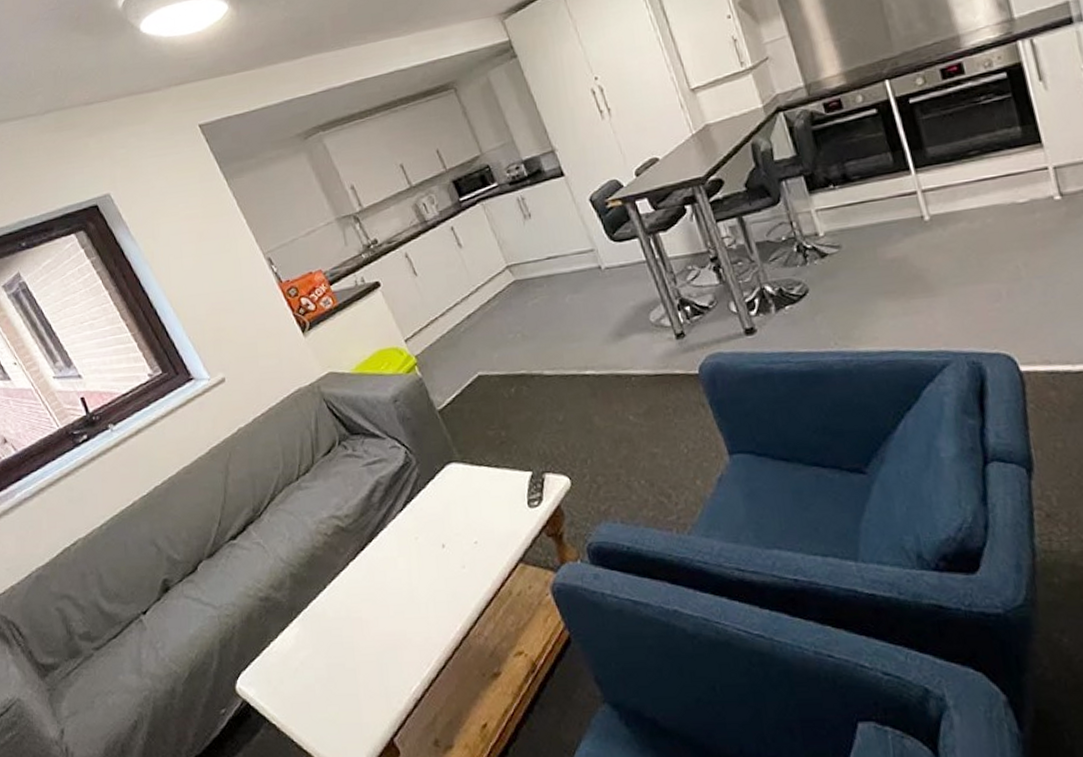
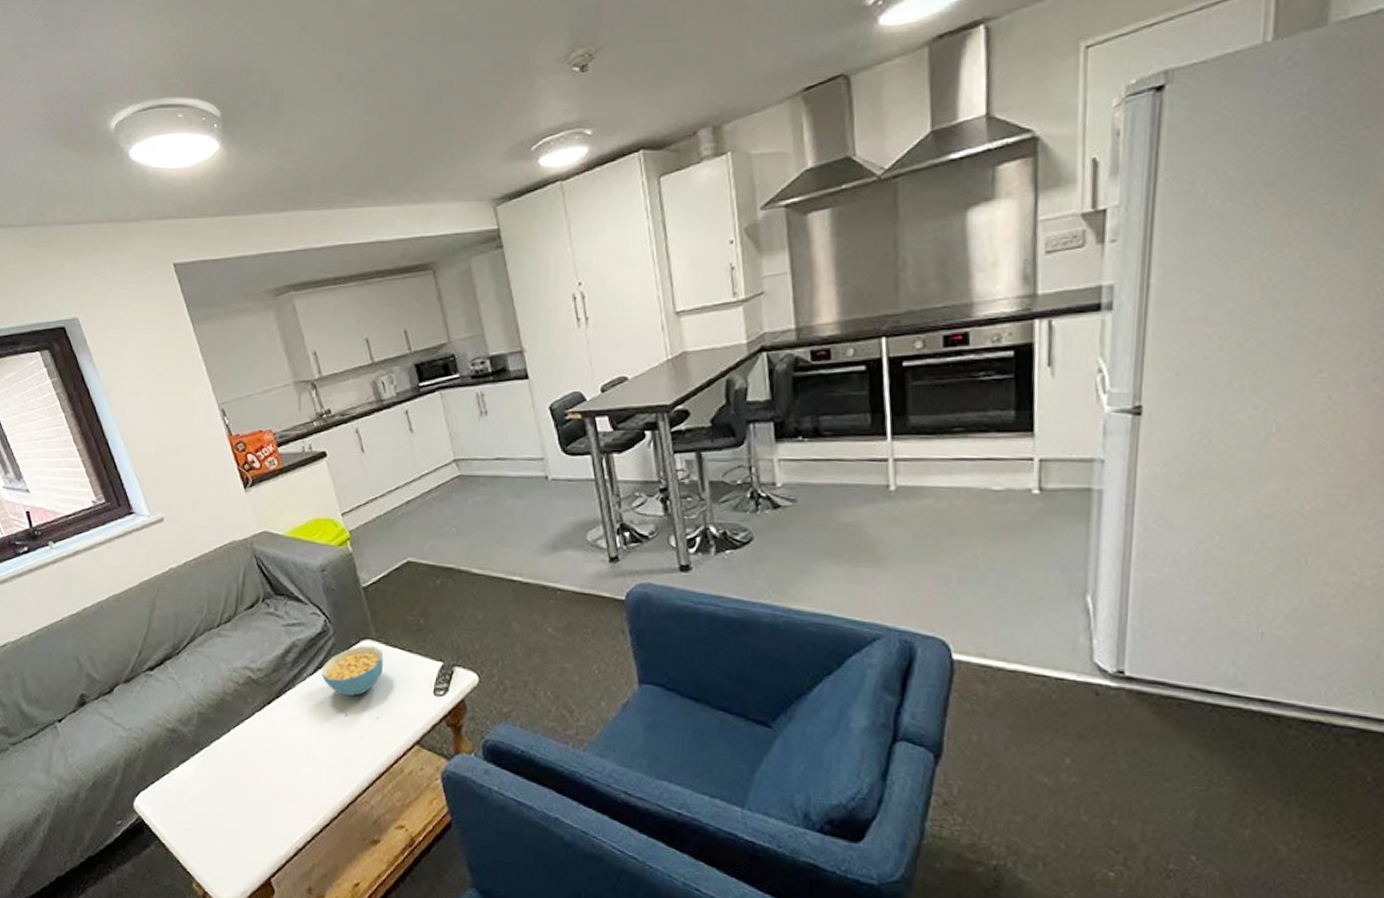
cereal bowl: none [410,469,473,526] -> present [321,645,384,696]

